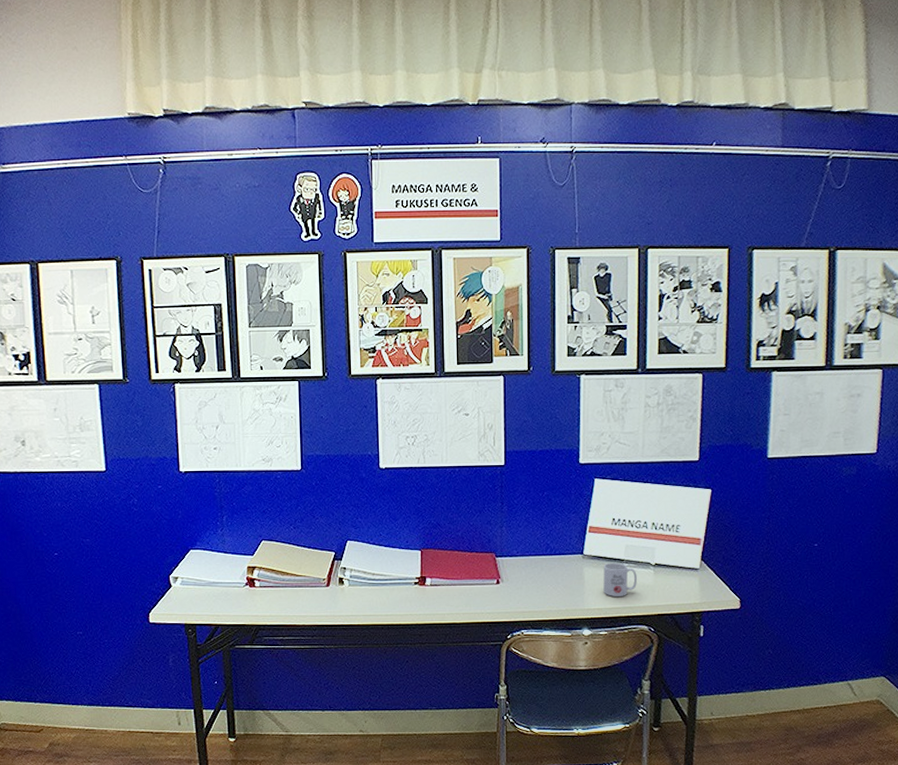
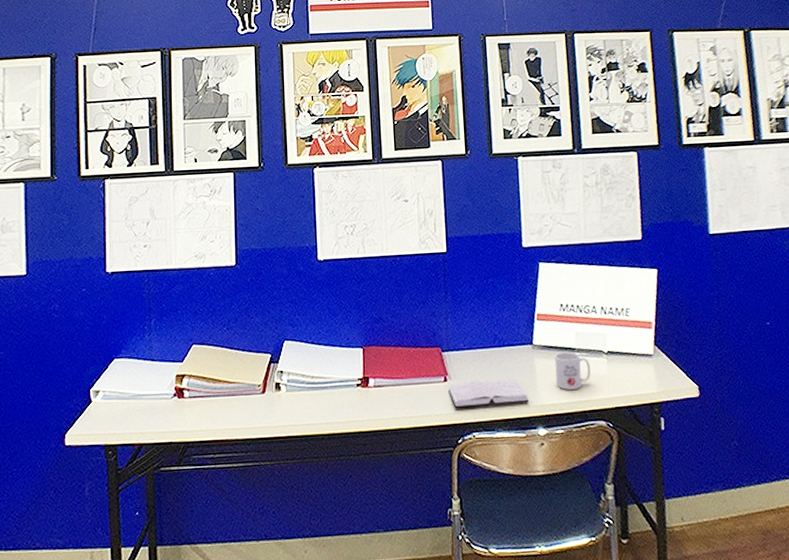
hardback book: none [500,584,576,608] -> present [448,379,529,408]

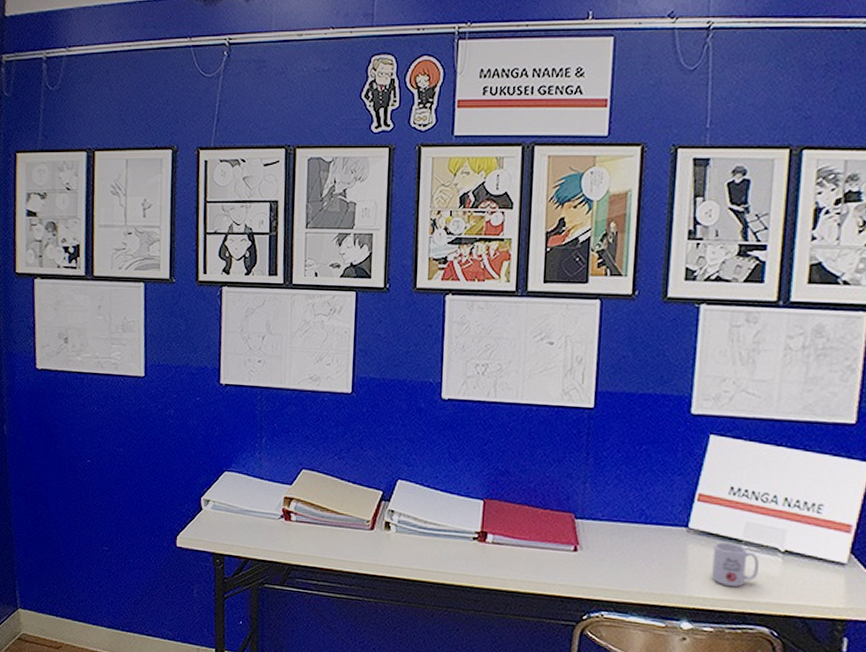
hardback book: present [448,379,529,408] -> none [578,555,674,591]

